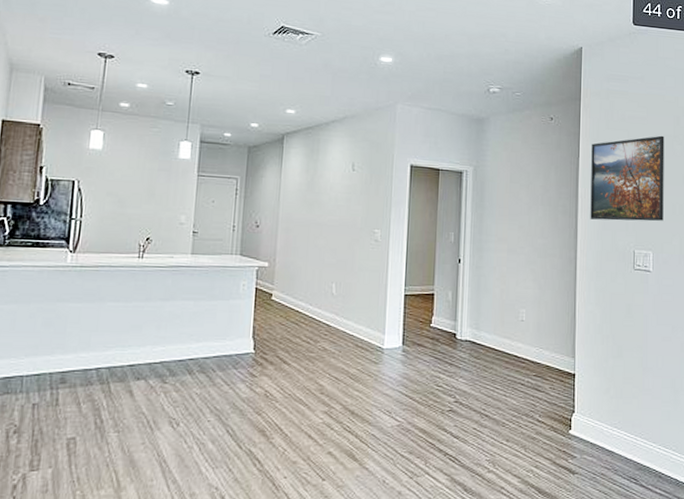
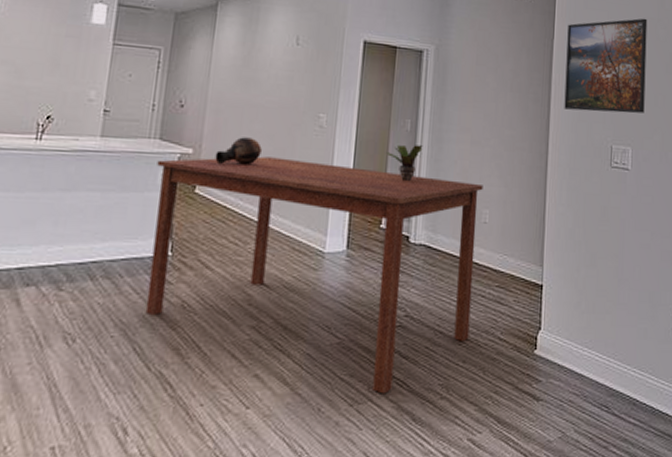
dining table: none [235,267,520,468] -> present [145,156,483,394]
ceramic vessel: none [287,251,327,276] -> present [215,137,263,165]
potted plant: none [434,254,466,287] -> present [386,145,423,182]

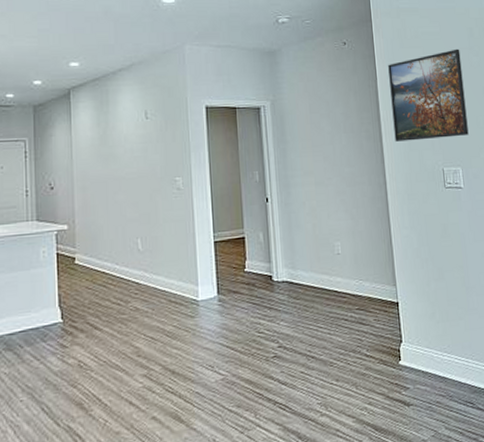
dining table: present [145,156,483,394] -> none [38,220,339,419]
ceramic vessel: present [215,137,263,165] -> none [88,207,130,236]
potted plant: present [386,145,423,182] -> none [241,193,273,228]

